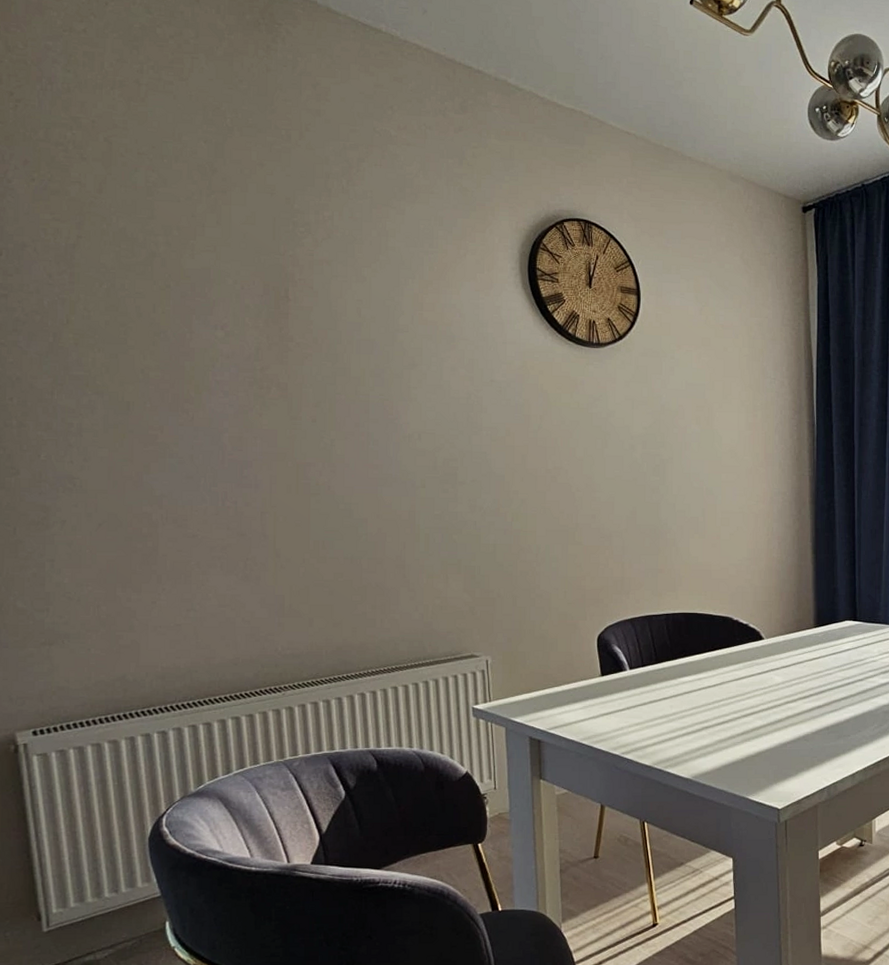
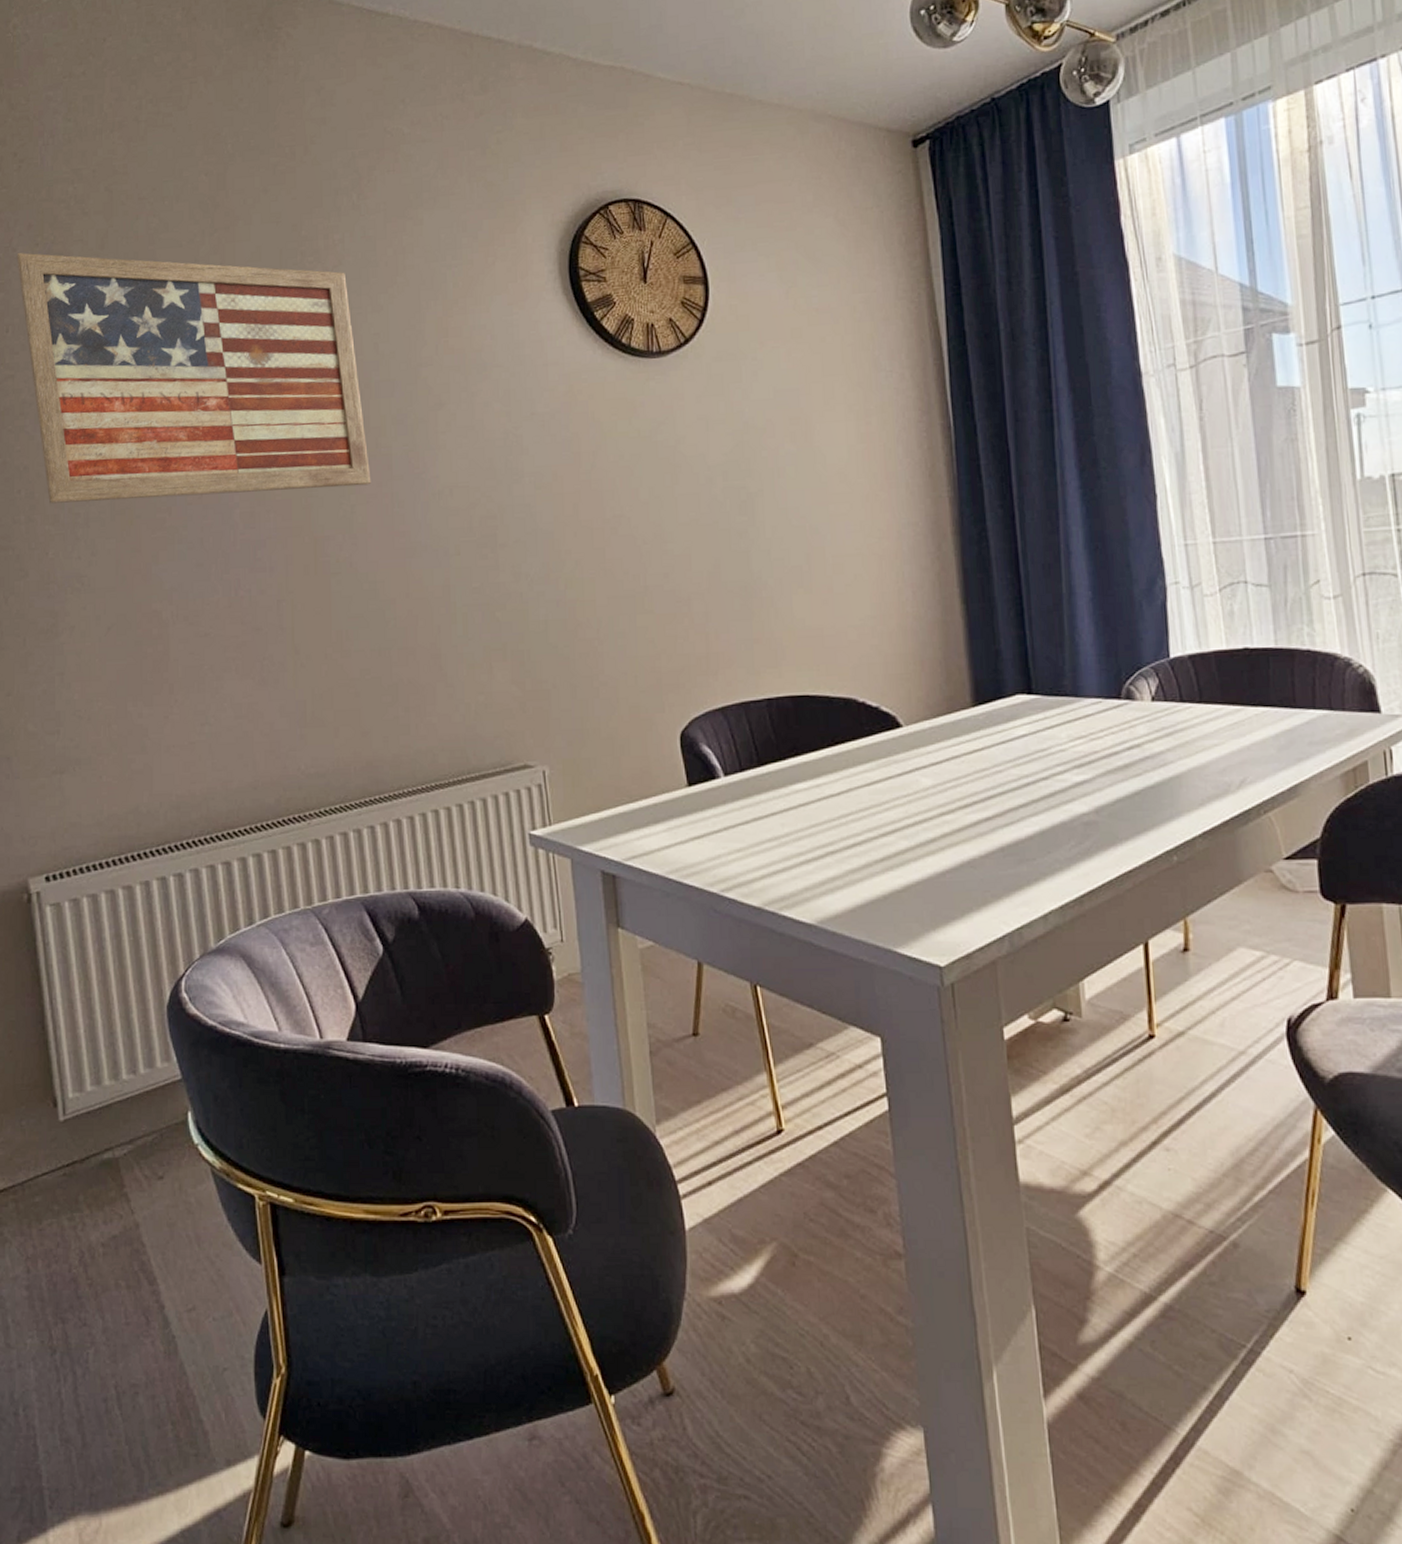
wall art: none [11,185,350,425] -> present [16,252,371,504]

